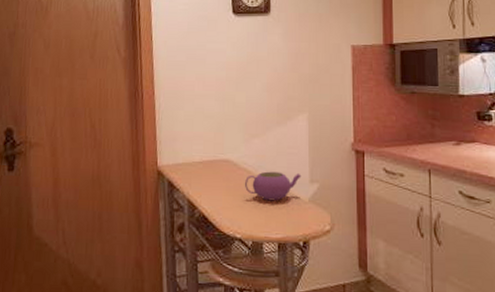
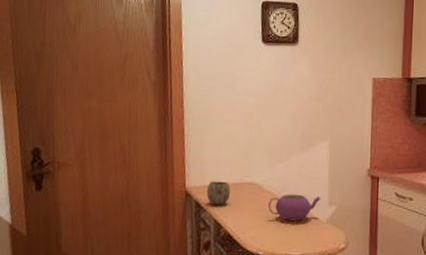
mug: none [179,158,204,184] -> present [206,181,230,205]

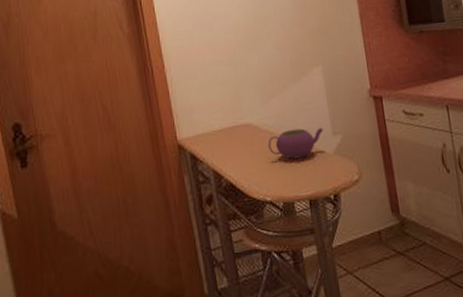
mug: present [206,181,230,205] -> none [200,127,226,154]

